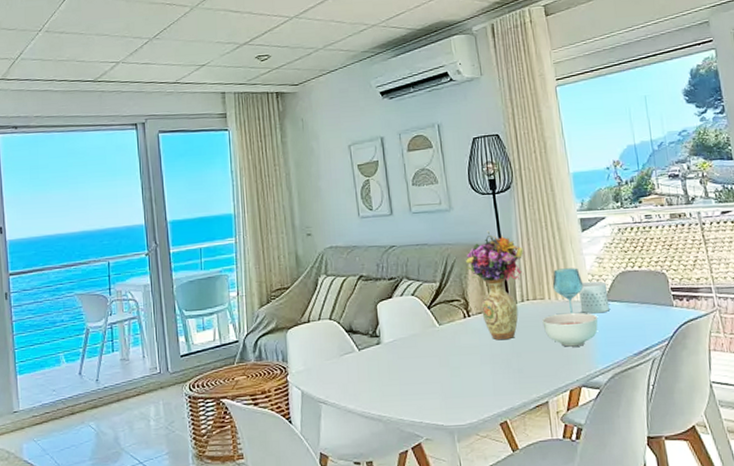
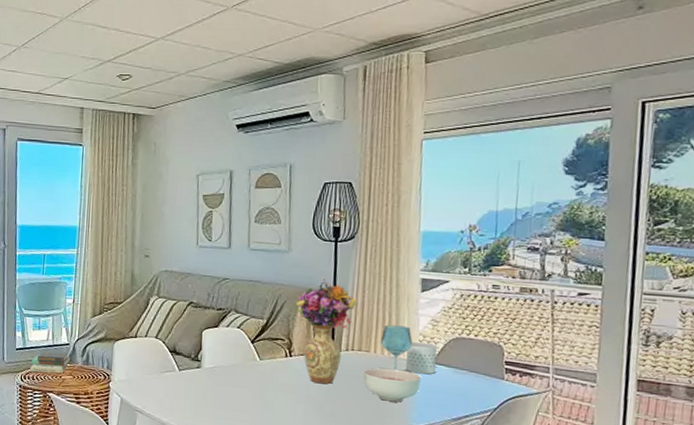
books: none [199,352,242,379] -> present [30,351,71,374]

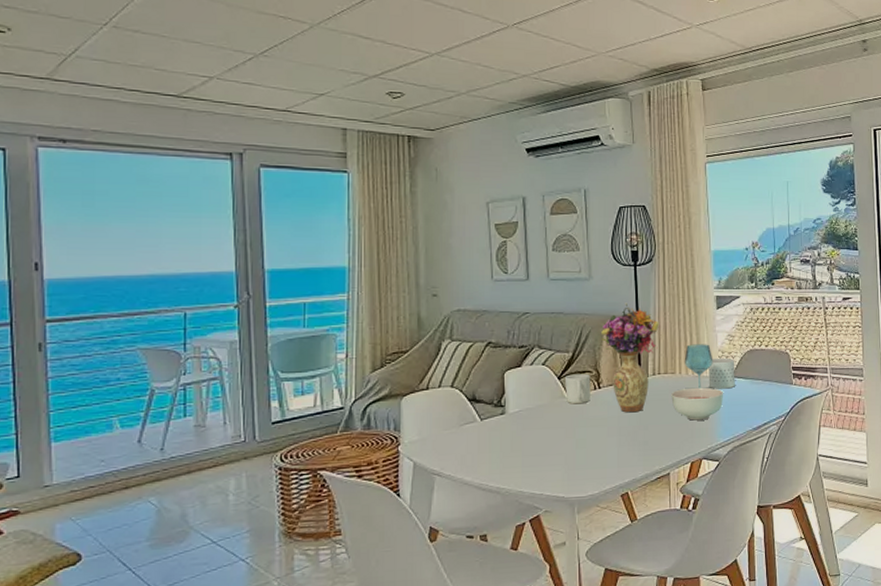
books: present [30,351,71,374] -> none [293,420,347,449]
mug: none [257,340,283,369] -> present [564,374,591,404]

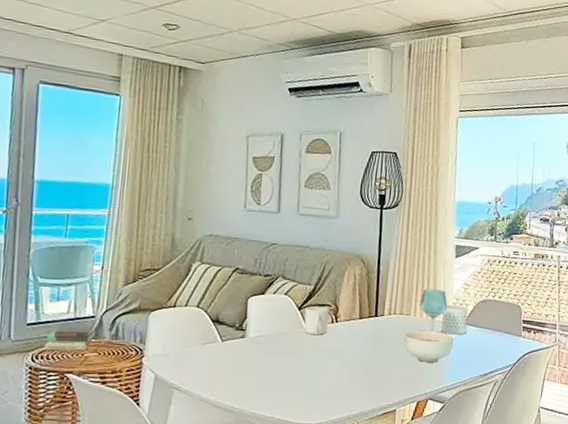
books: none [293,420,347,449] -> present [44,326,97,351]
flower arrangement: present [601,303,662,413] -> none [343,243,401,349]

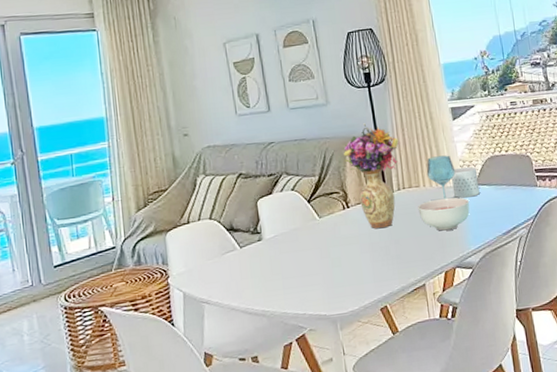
books: present [44,326,97,351] -> none [74,258,120,289]
mug: present [304,306,329,336] -> none [313,195,341,225]
flower arrangement: none [343,243,401,349] -> present [344,123,402,229]

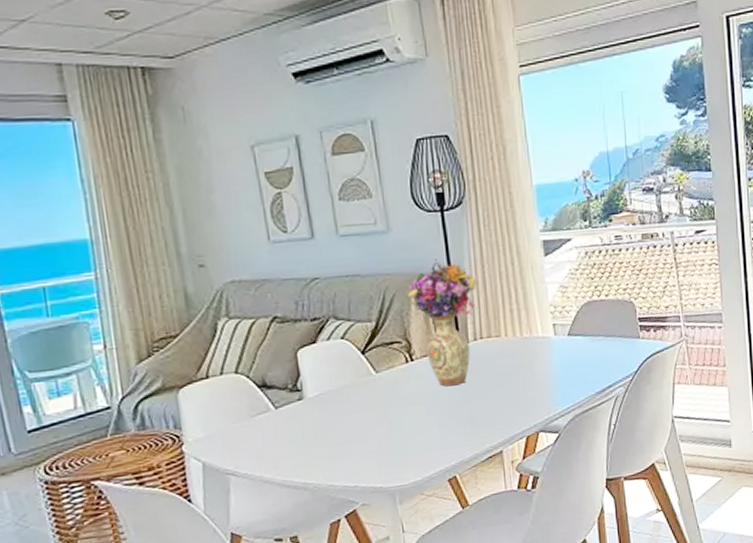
bowl: present [418,197,470,231] -> none [497,349,560,390]
wine glass: present [426,155,456,199] -> none [509,298,545,352]
mug: present [451,166,480,199] -> none [539,313,572,351]

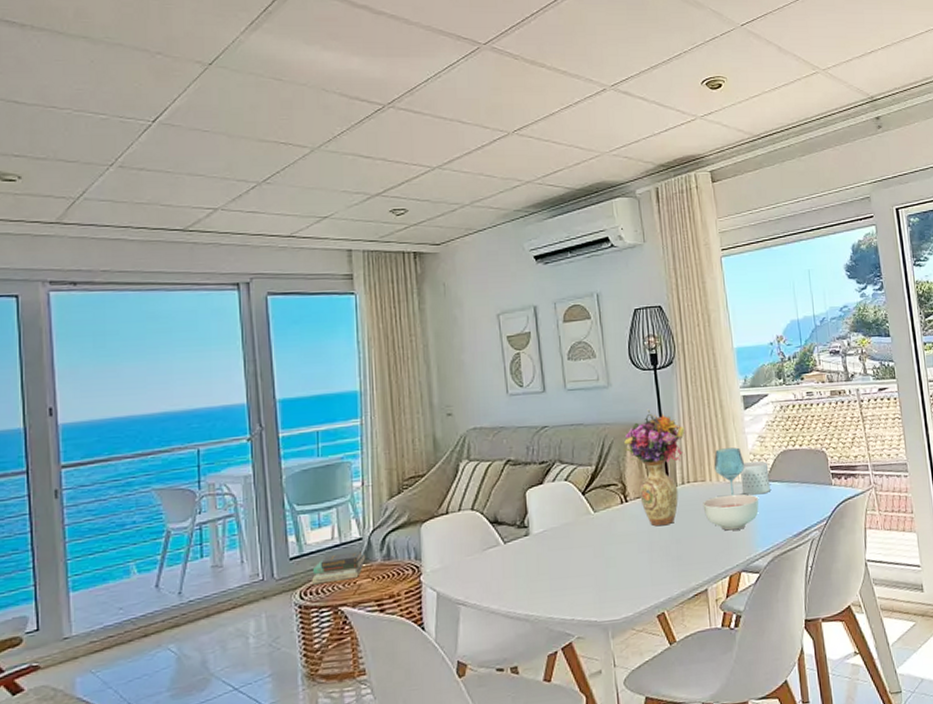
books: none [56,421,118,459] -> present [312,551,366,585]
bowl: none [497,349,560,390] -> present [703,494,759,531]
wine glass: none [509,298,545,352] -> present [713,447,745,496]
mug: none [539,313,572,351] -> present [740,460,770,495]

